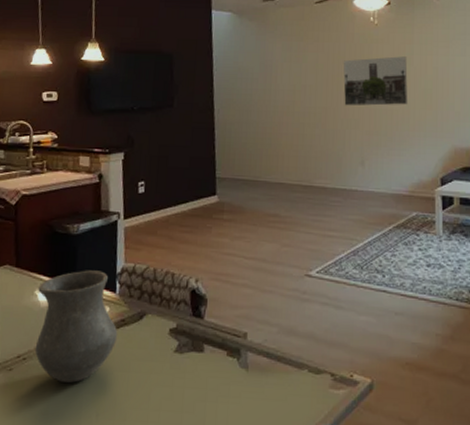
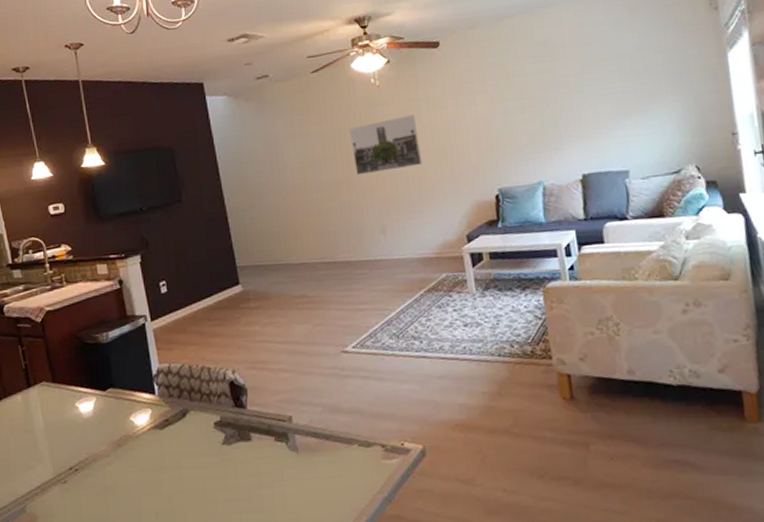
vase: present [34,270,118,383] -> none [78,375,164,487]

